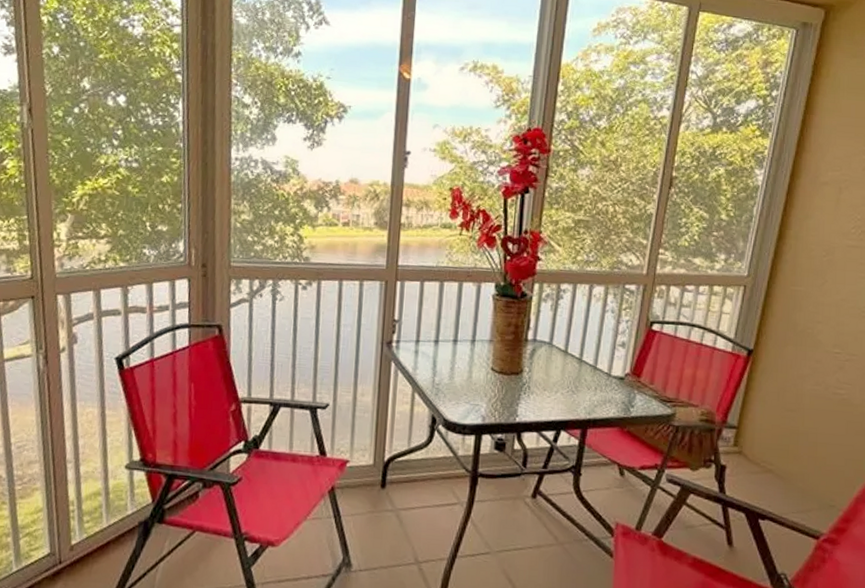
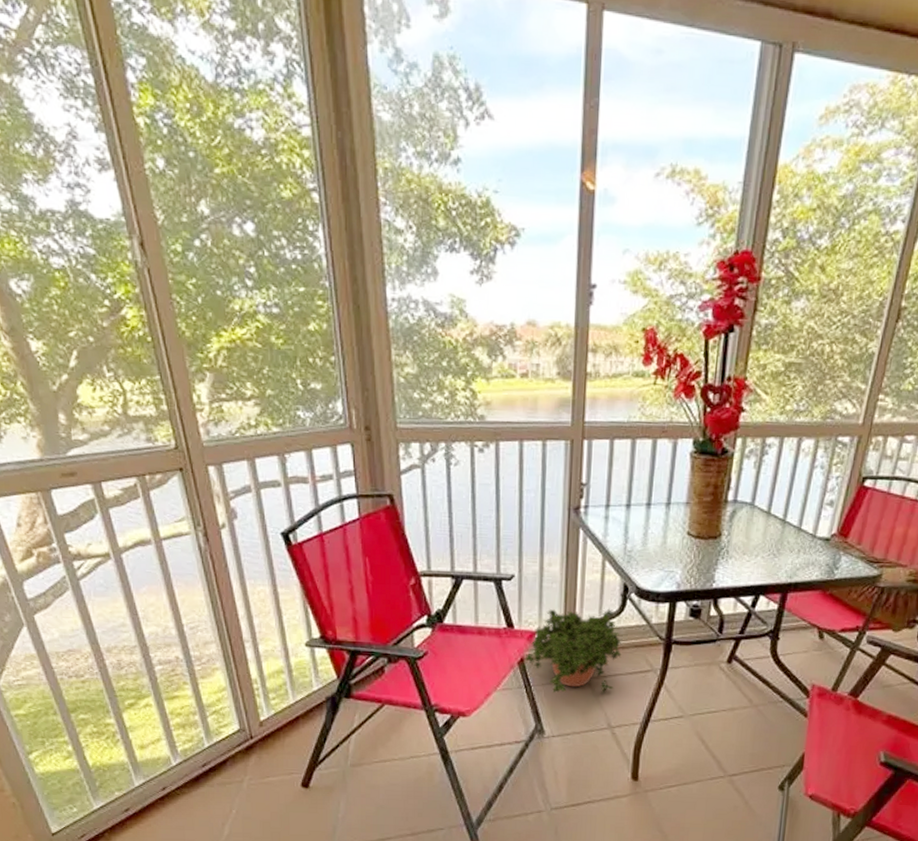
potted plant: none [335,438,429,526] -> present [524,607,622,693]

